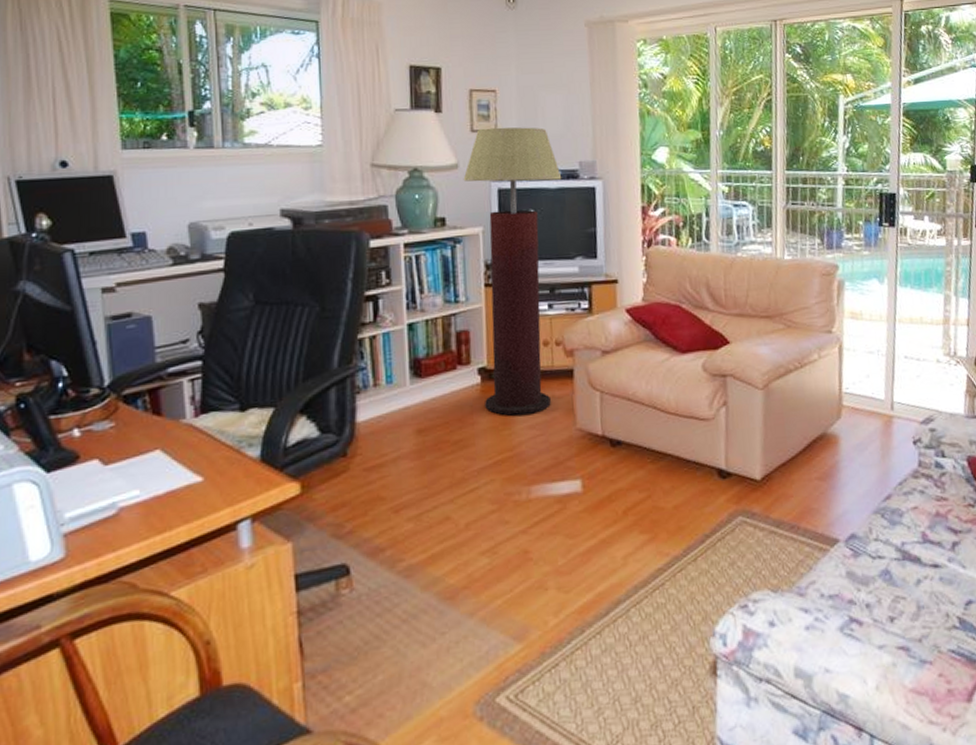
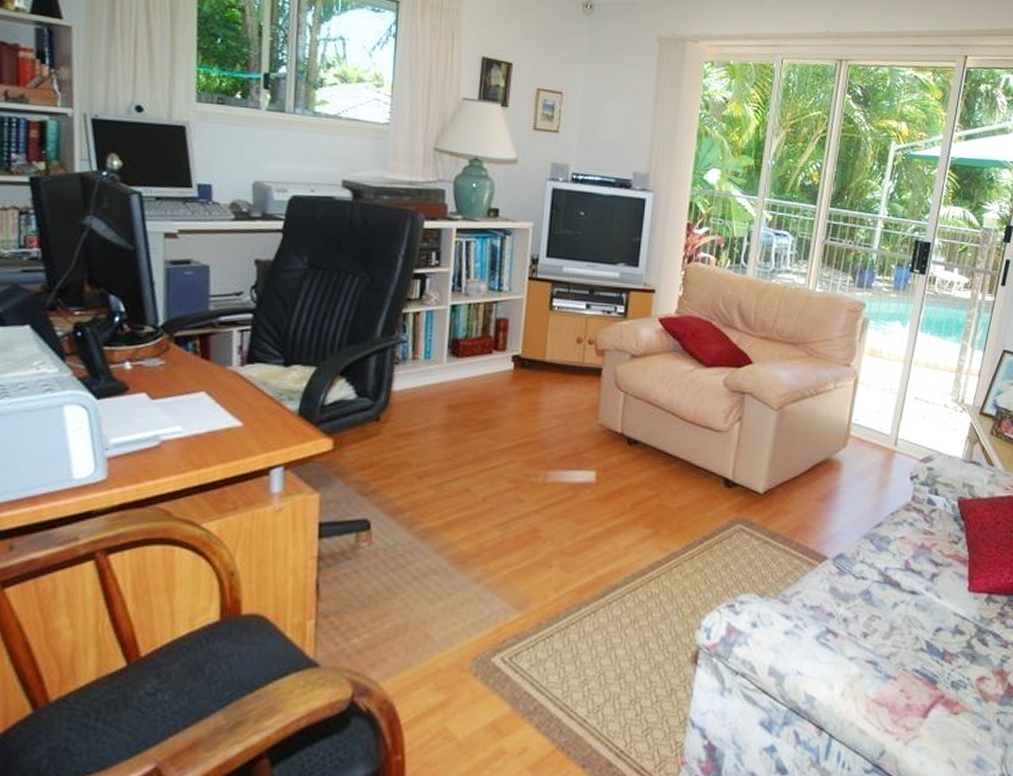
floor lamp: present [463,127,562,416] -> none [515,127,615,404]

